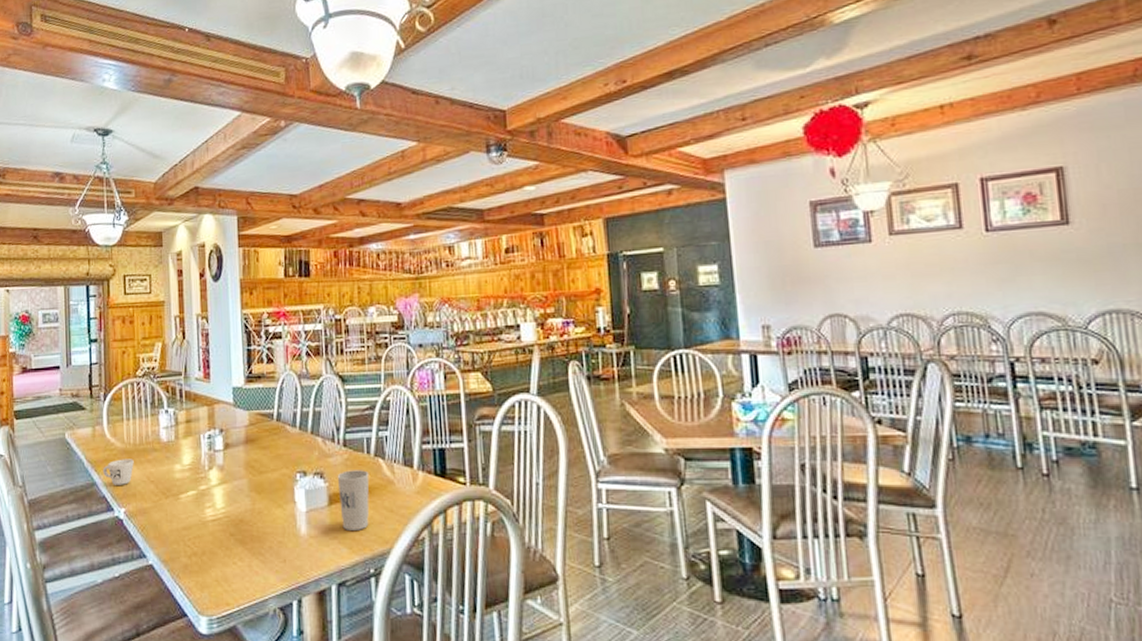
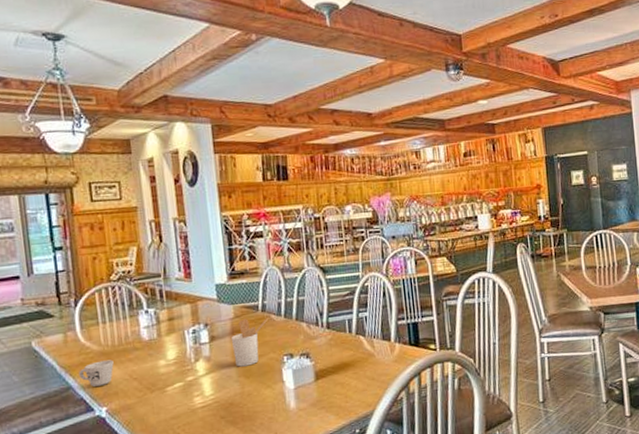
utensil holder: none [245,427,282,480] -> present [232,318,268,367]
cup: present [337,470,370,530] -> none [322,347,353,400]

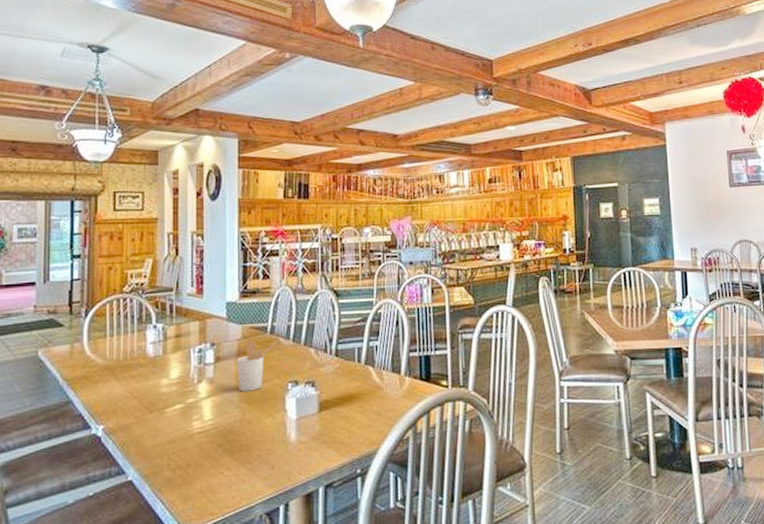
mug: present [79,359,114,387] -> none [81,375,116,402]

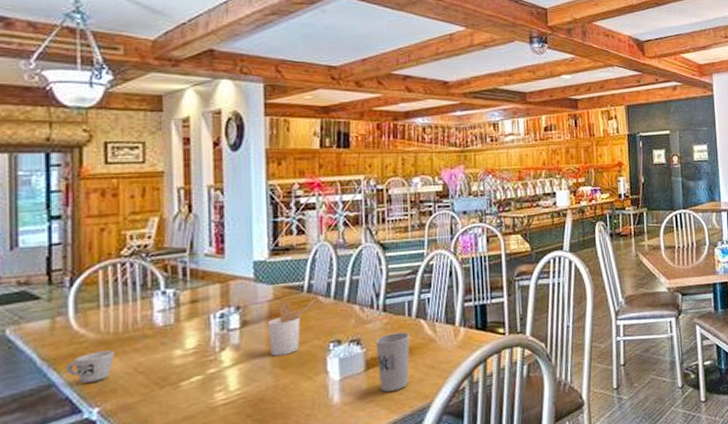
mug: none [81,375,116,402] -> present [66,350,114,383]
cup: none [328,377,359,435] -> present [375,332,410,392]

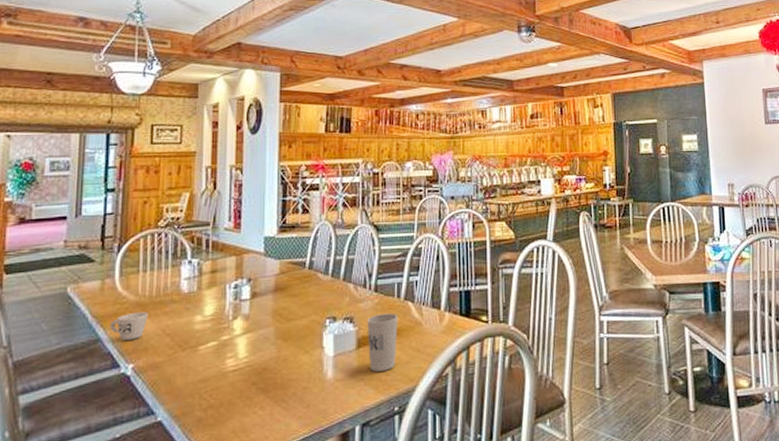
utensil holder: present [268,300,314,356] -> none [274,276,314,328]

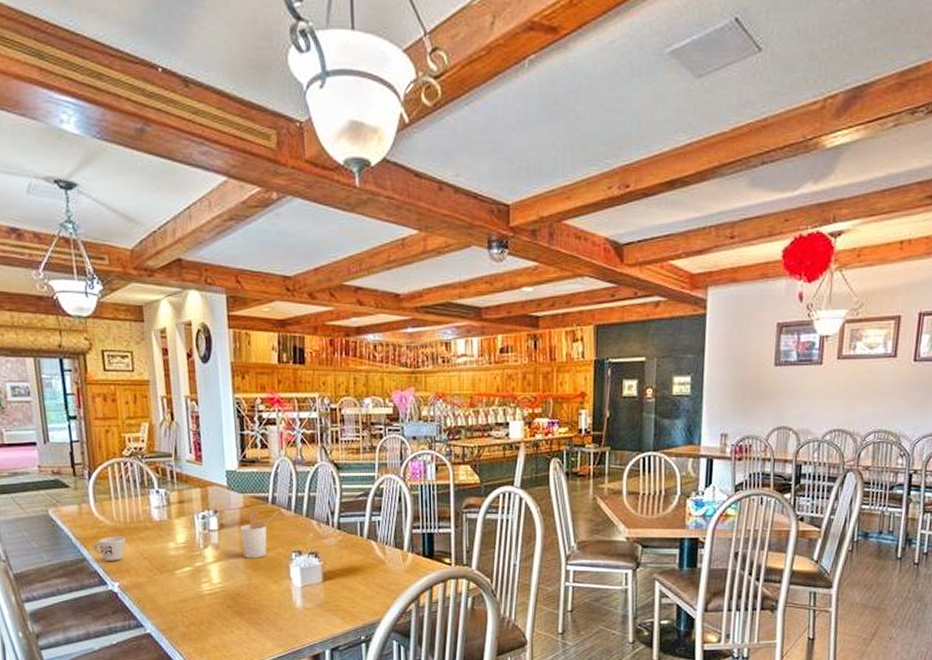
utensil holder: none [274,276,314,328] -> present [241,510,278,558]
cup: present [367,313,398,372] -> none [331,551,362,603]

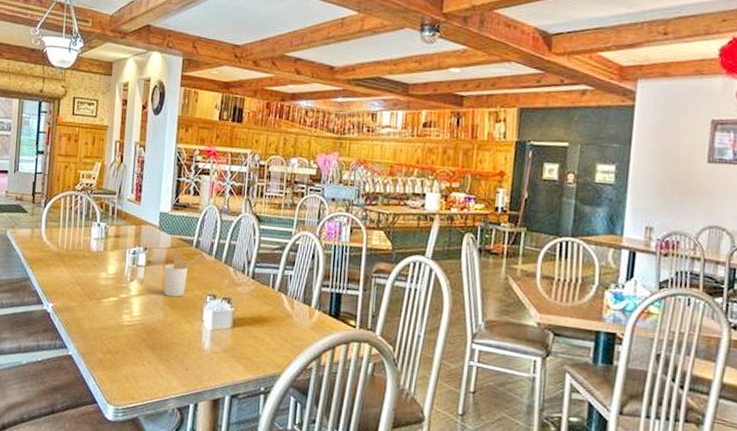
mug: present [93,536,126,561] -> none [37,260,65,284]

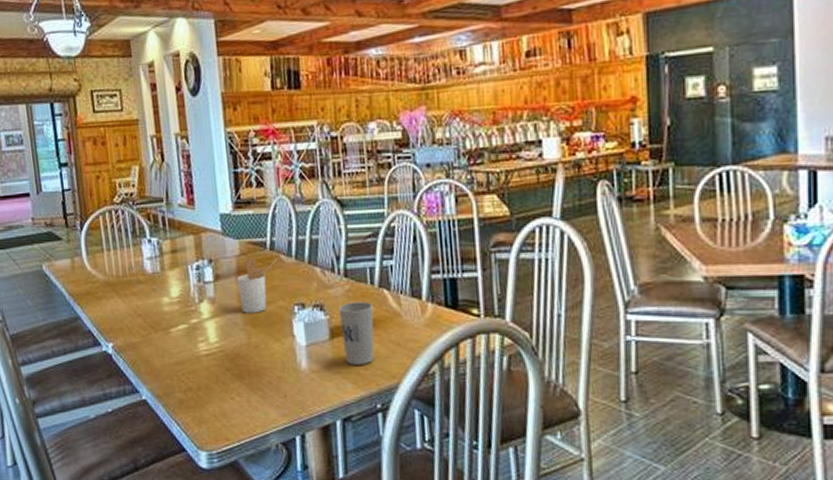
cup: none [241,300,271,353] -> present [338,302,375,365]

